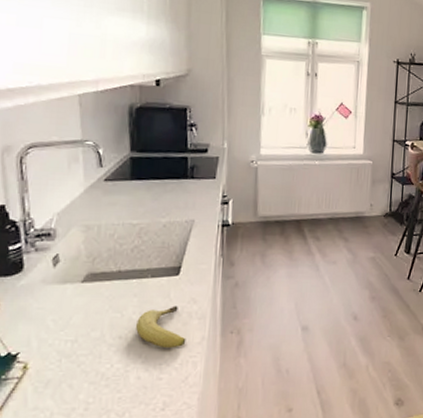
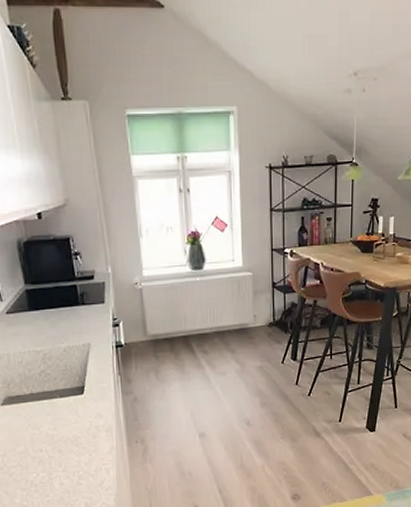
fruit: present [136,306,186,349] -> none [53,421,98,458]

